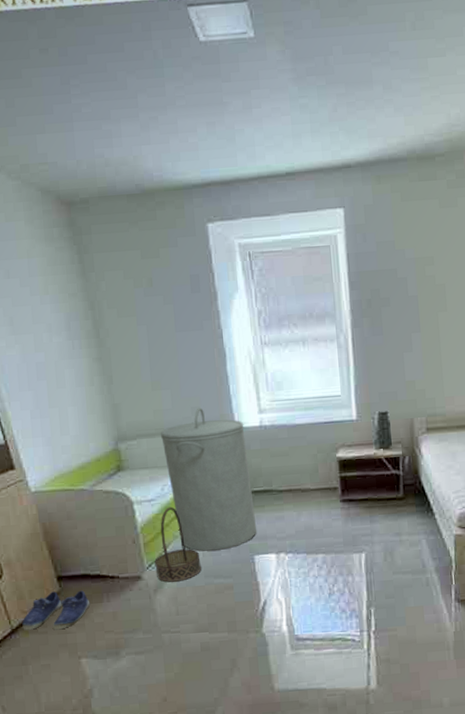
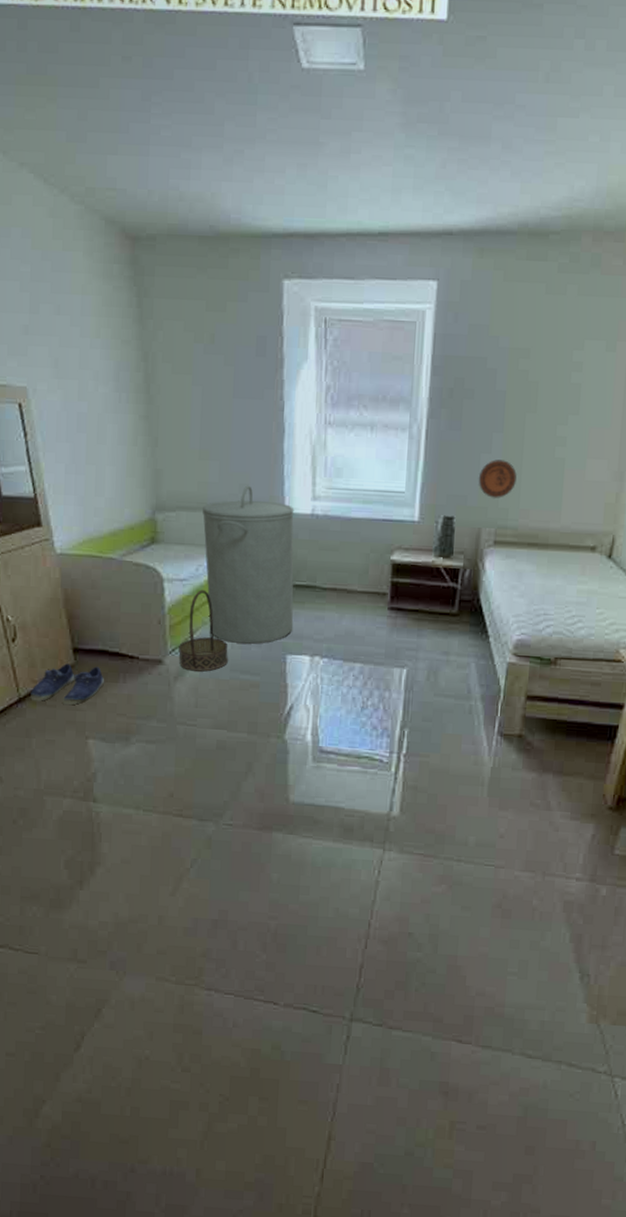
decorative plate: none [404,356,438,392] -> present [478,459,517,499]

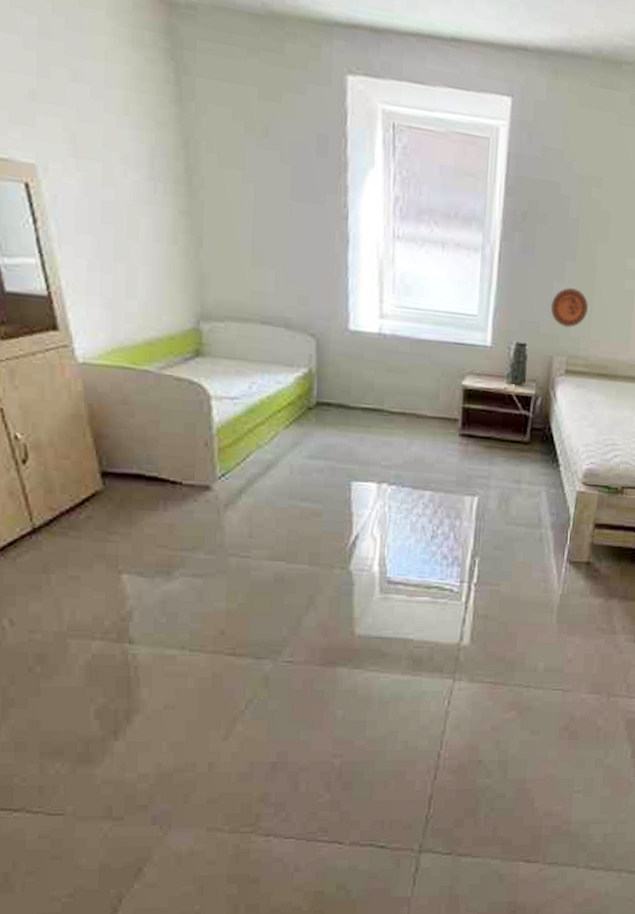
shoe: present [30,663,105,705] -> none [48,489,142,535]
basket: present [178,589,229,672] -> none [229,409,287,499]
laundry hamper: present [203,485,295,644] -> none [256,297,360,470]

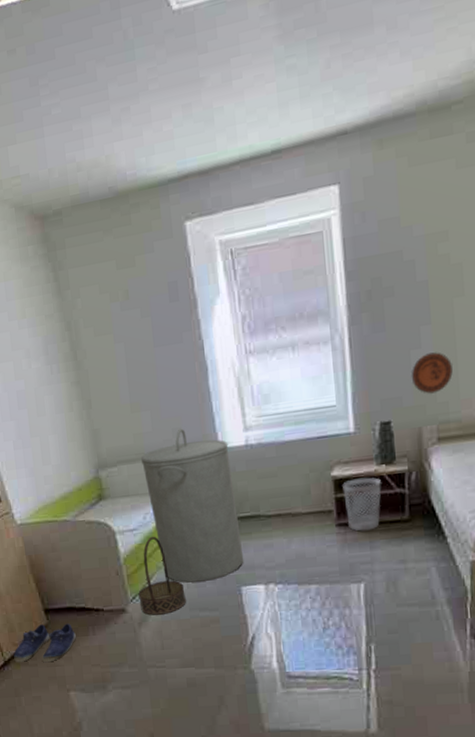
shoe: none [48,489,142,535] -> present [13,623,77,663]
basket: none [229,409,287,499] -> present [138,536,186,615]
laundry hamper: none [256,297,360,470] -> present [141,428,244,583]
wastebasket: none [471,392,509,446] -> present [343,477,381,531]

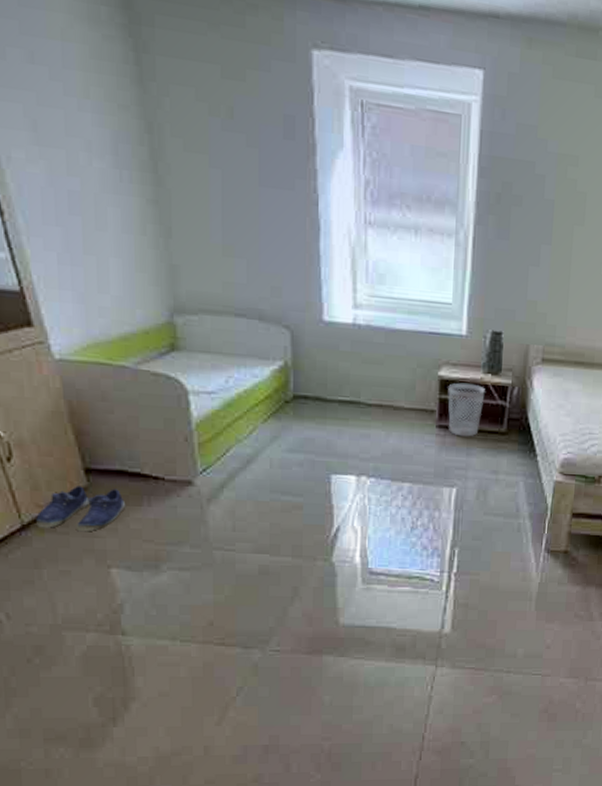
basket: present [138,536,186,615] -> none [210,404,267,493]
laundry hamper: present [141,428,244,583] -> none [230,288,338,463]
decorative plate: present [411,352,453,395] -> none [526,273,564,315]

